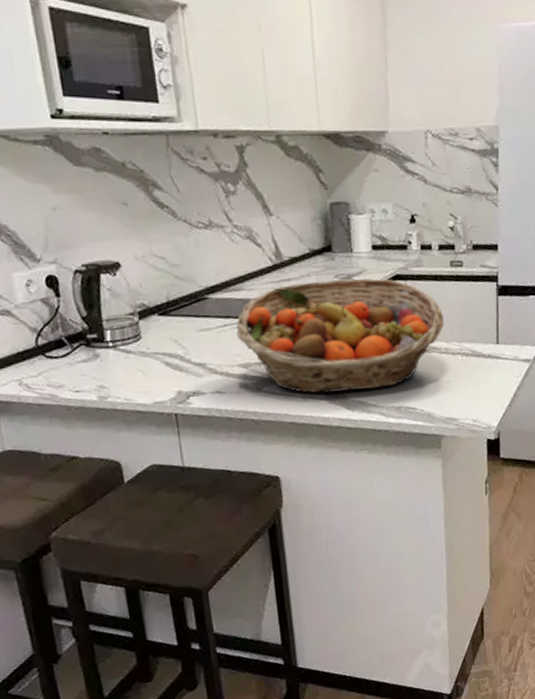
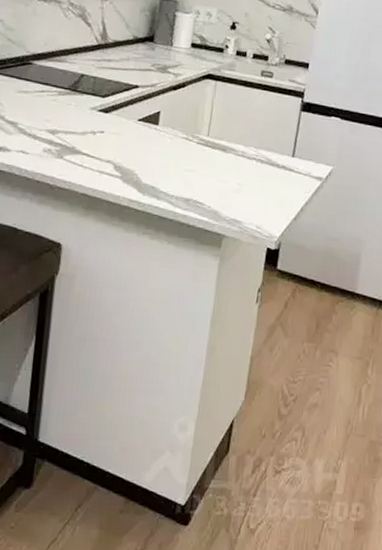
fruit basket: present [236,278,444,394] -> none [51,65,246,178]

